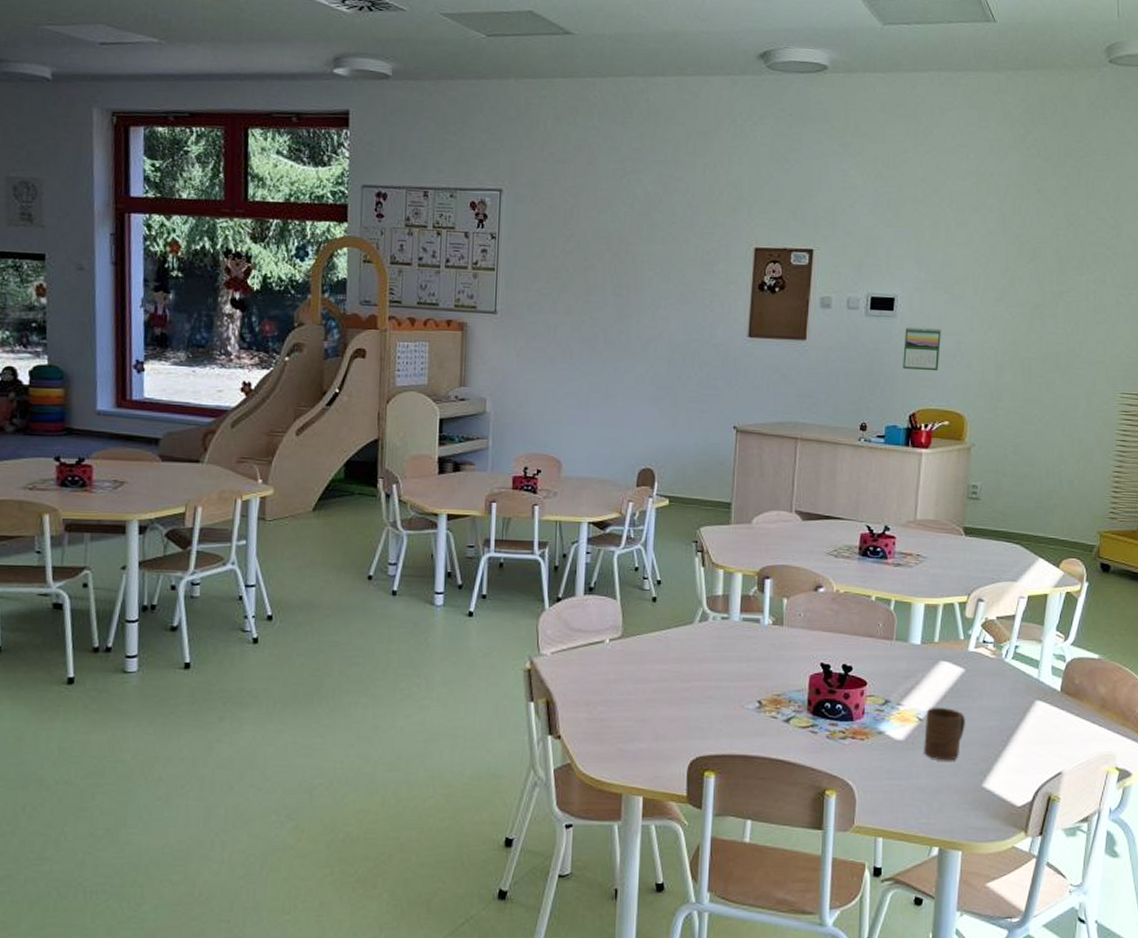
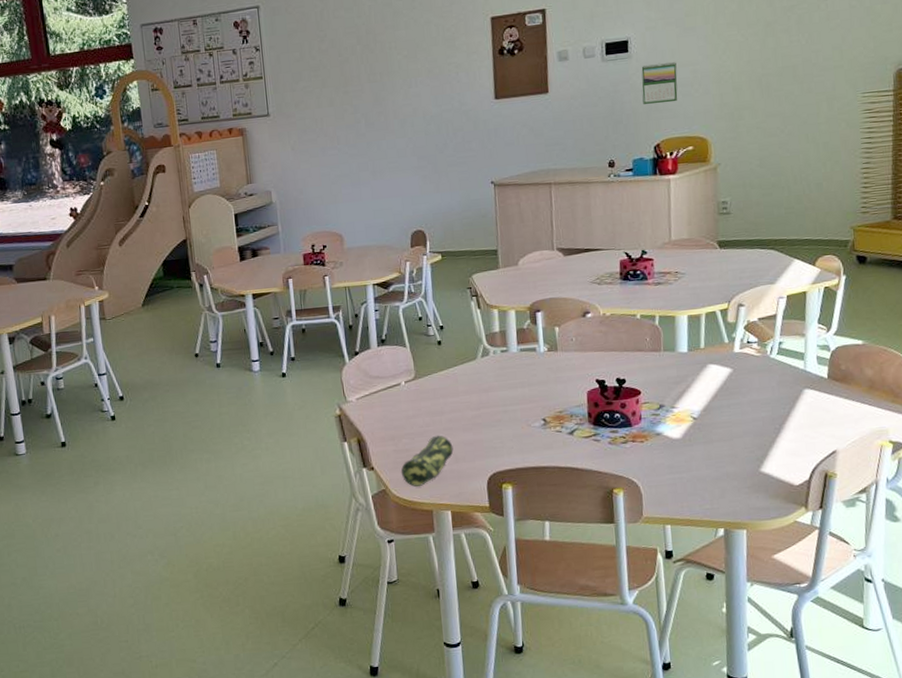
pencil case: none [591,706,655,764] -> present [401,435,454,487]
cup: present [924,708,965,761] -> none [699,405,738,453]

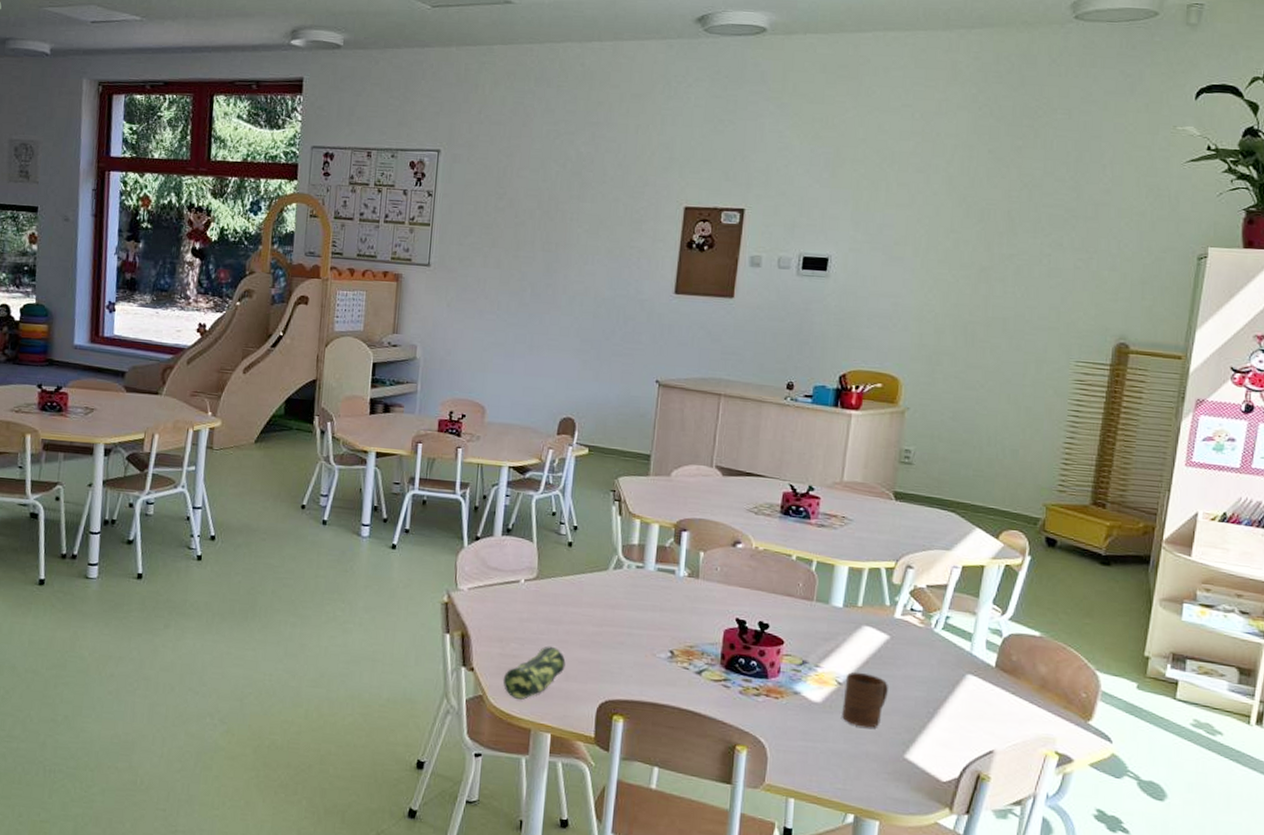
calendar: present [641,61,678,105] -> none [834,288,877,333]
cup: none [699,405,738,453] -> present [842,672,888,728]

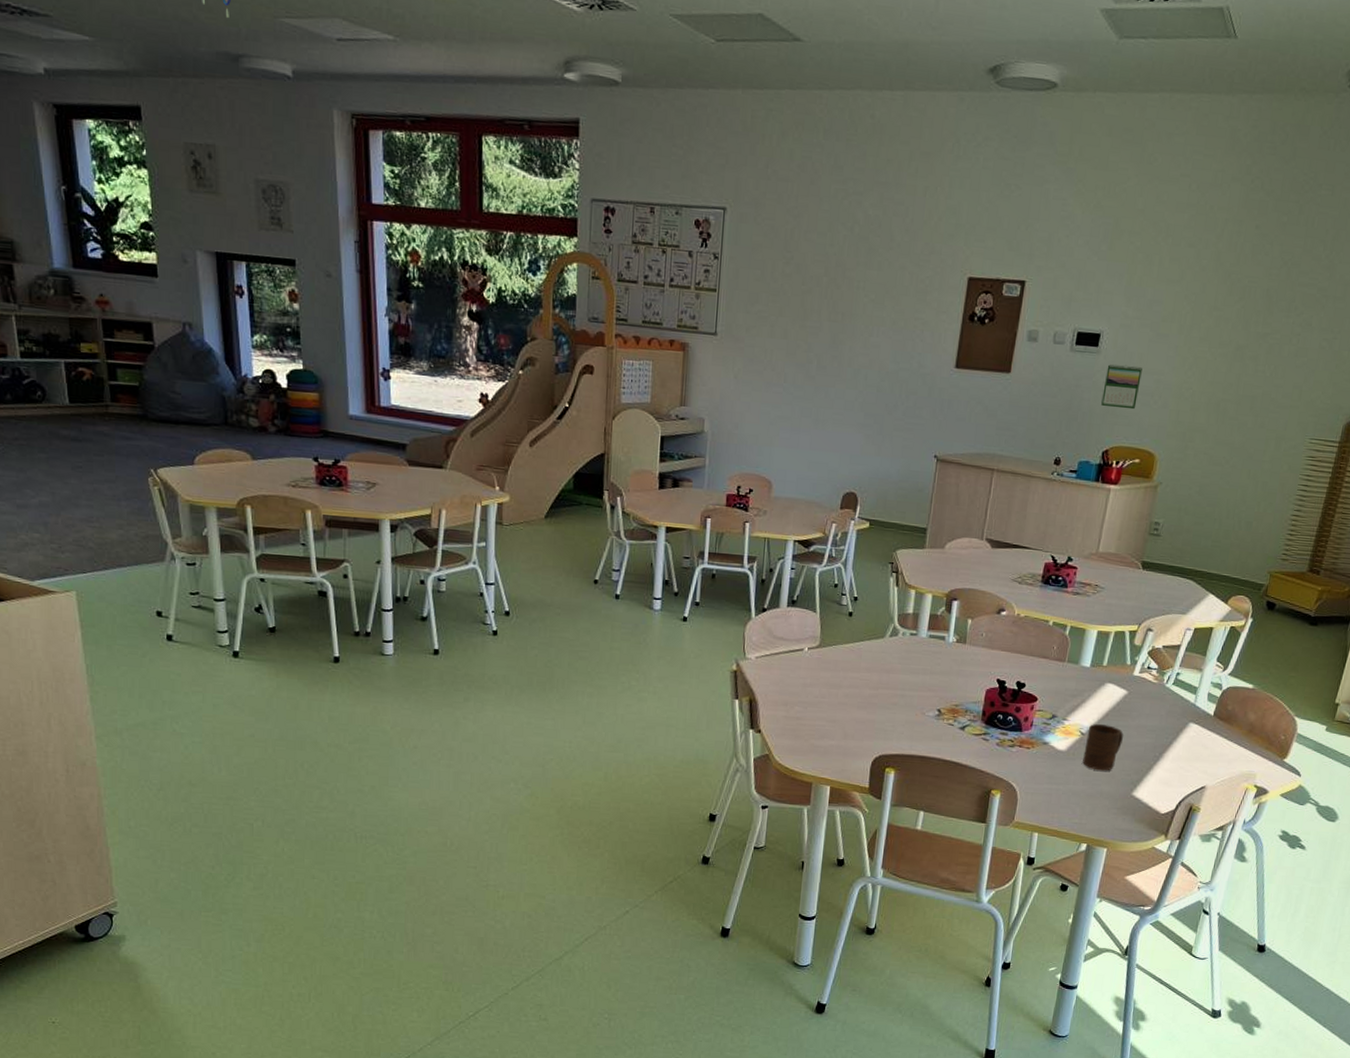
pencil case: present [503,646,566,700] -> none [787,708,845,757]
calendar: none [834,288,877,333] -> present [1101,364,1142,410]

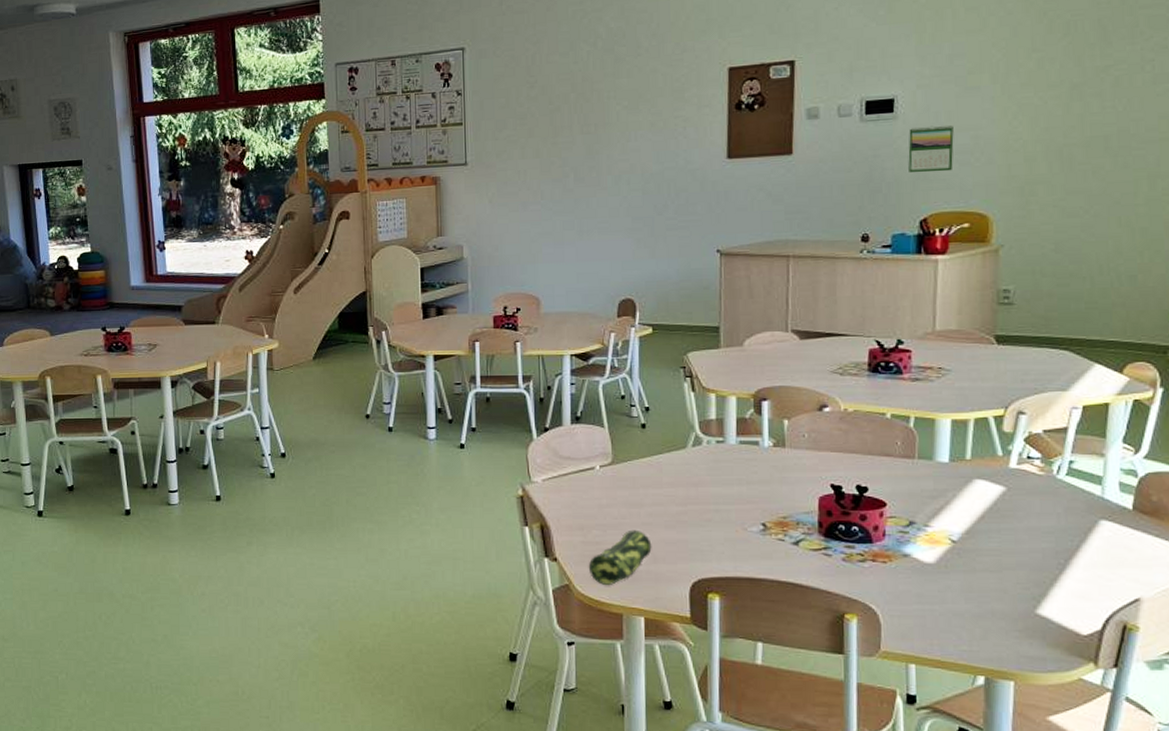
pencil case: none [787,708,845,757] -> present [588,529,652,585]
cup: present [1082,724,1124,771] -> none [959,529,1010,585]

